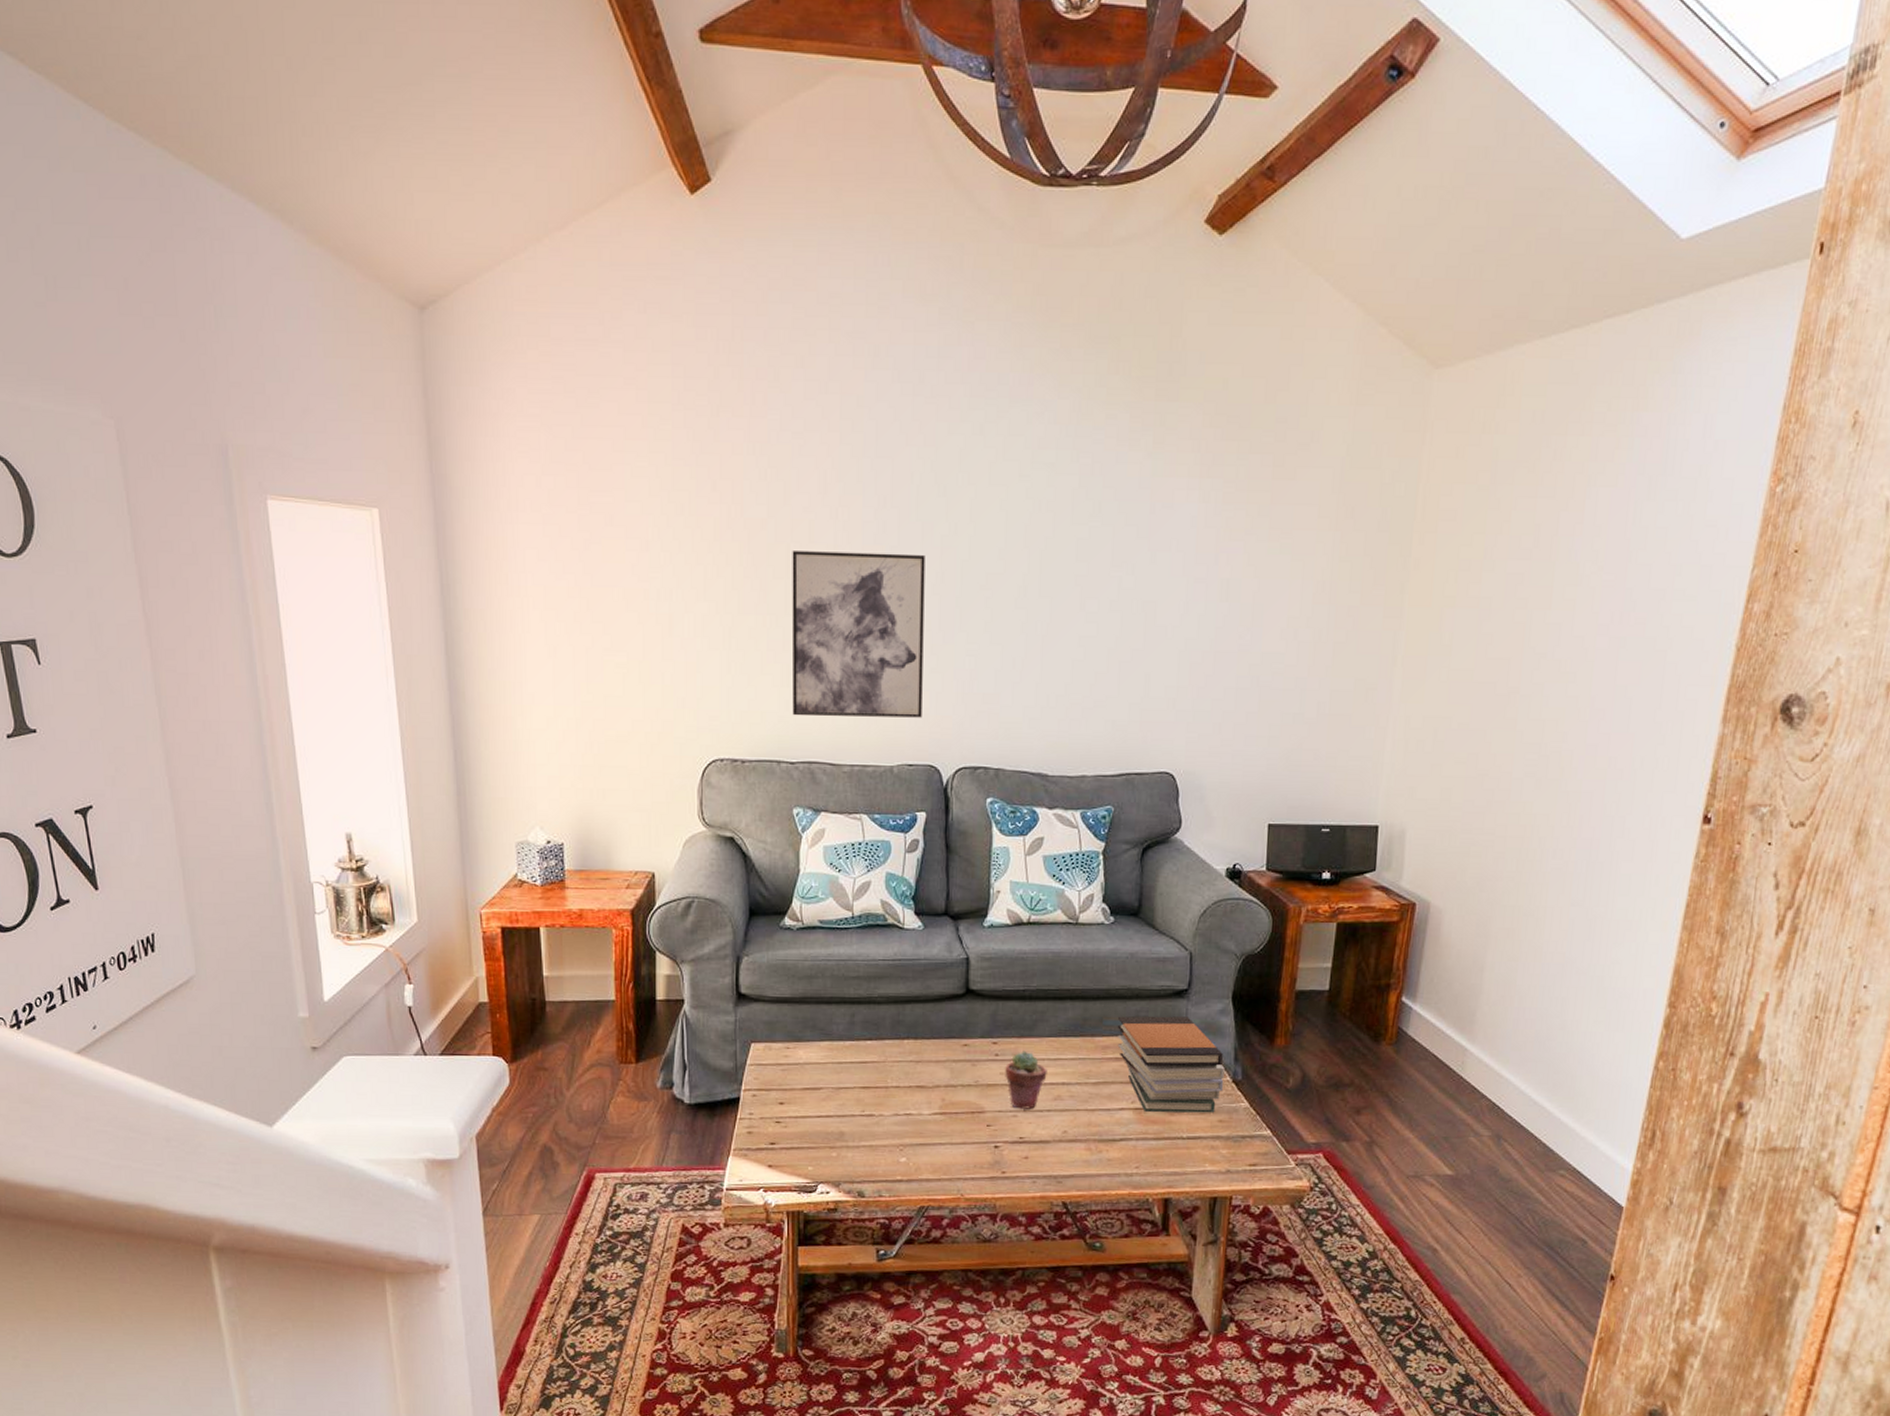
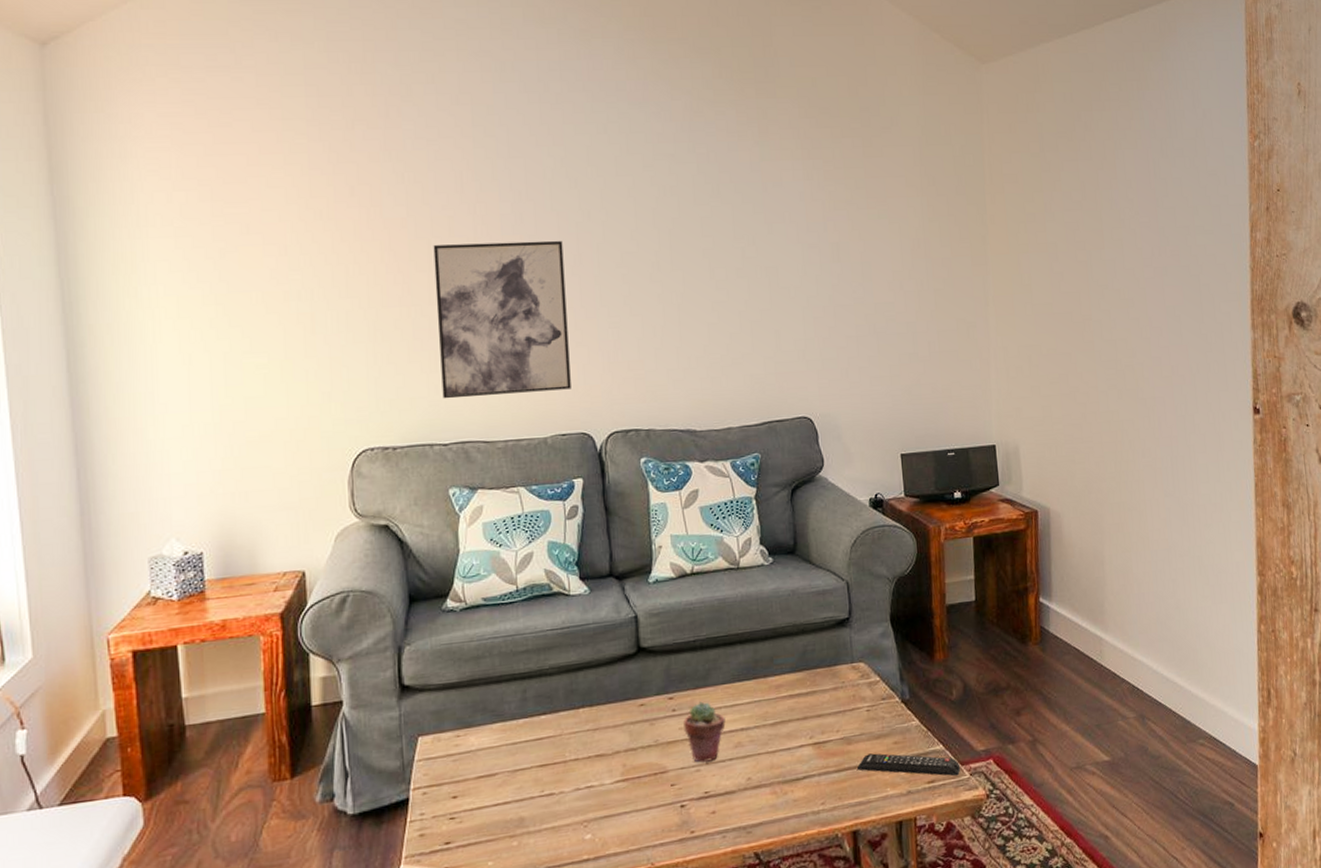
book stack: present [1117,1016,1225,1113] -> none [787,644,894,746]
remote control: none [1177,1127,1287,1164] -> present [857,753,961,777]

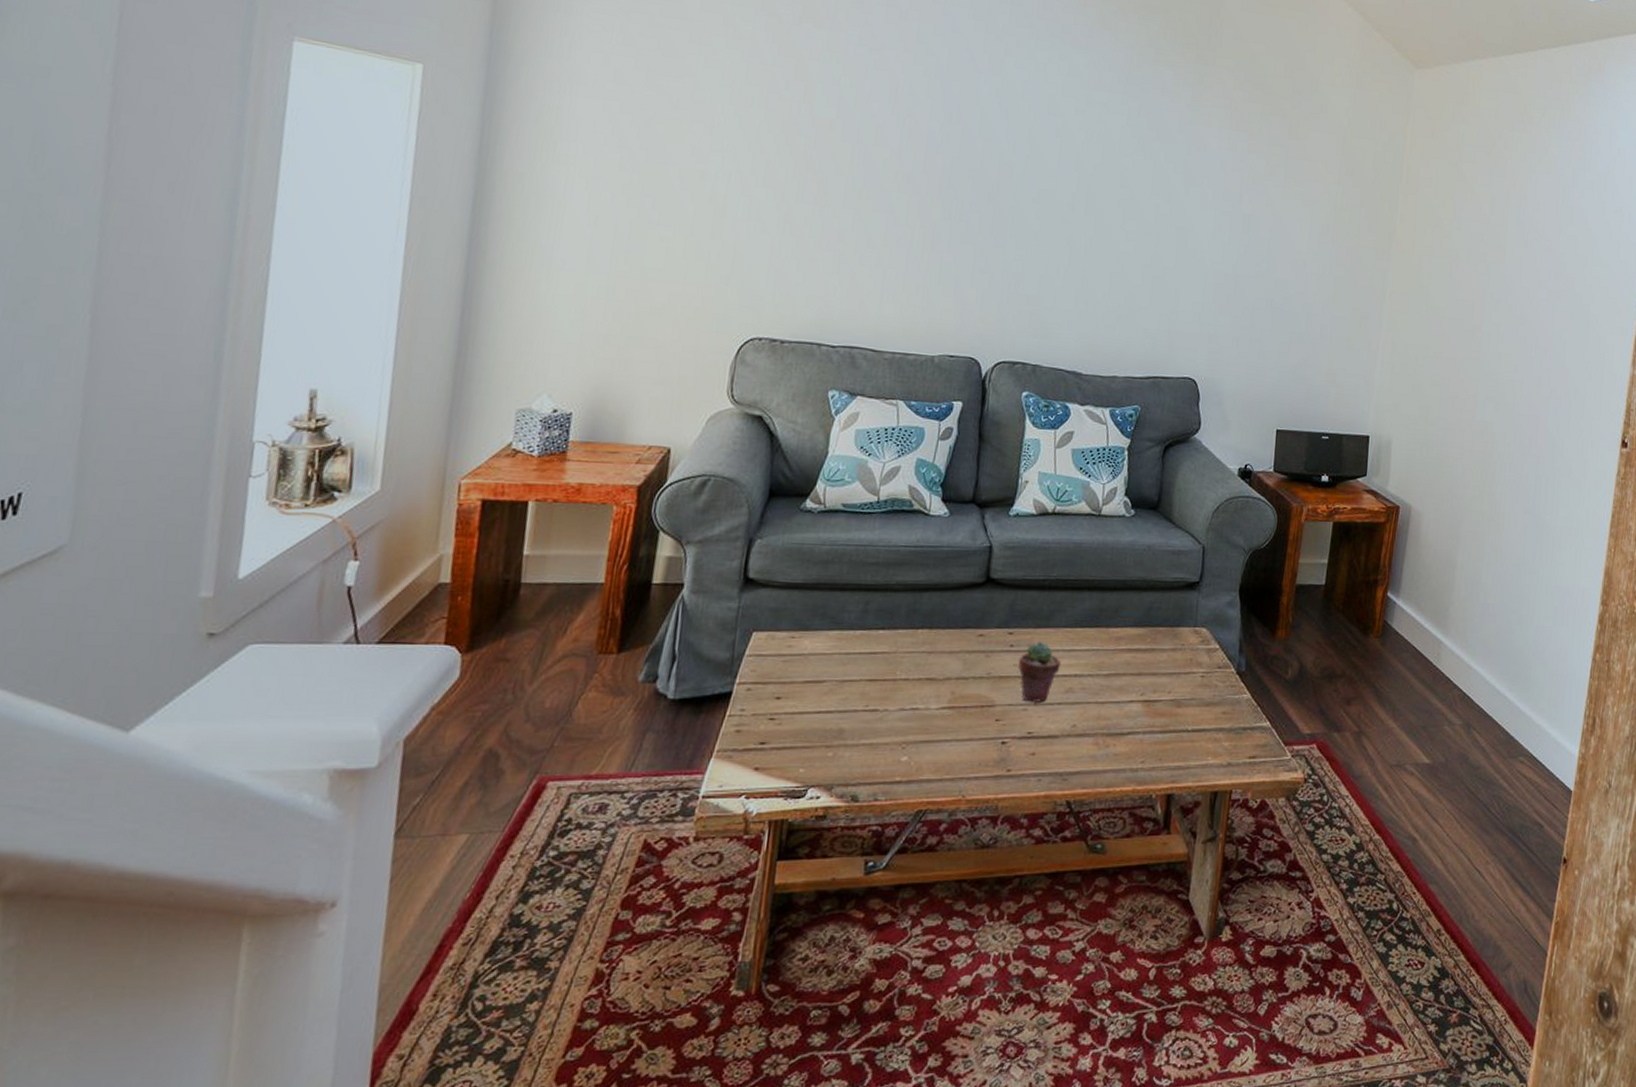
wall art: present [433,240,571,399] -> none [839,151,984,313]
remote control: present [857,753,961,777] -> none [1182,720,1284,756]

